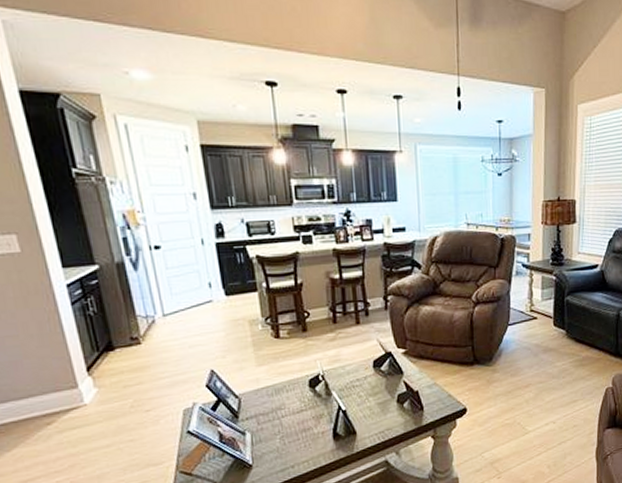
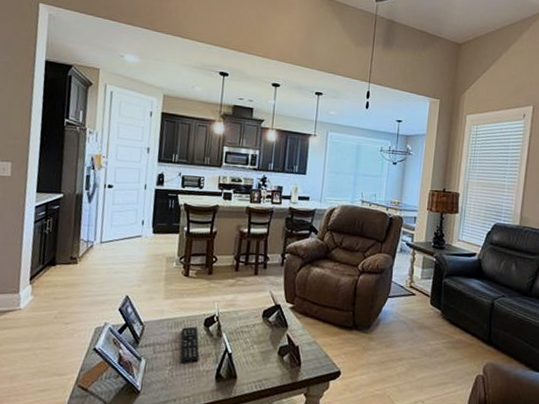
remote control: none [284,389,311,430] -> present [180,326,200,364]

